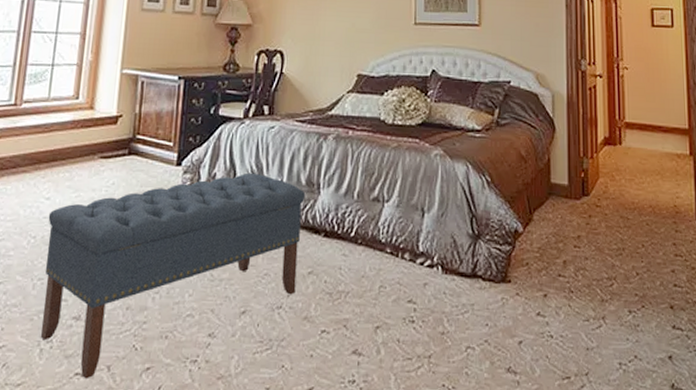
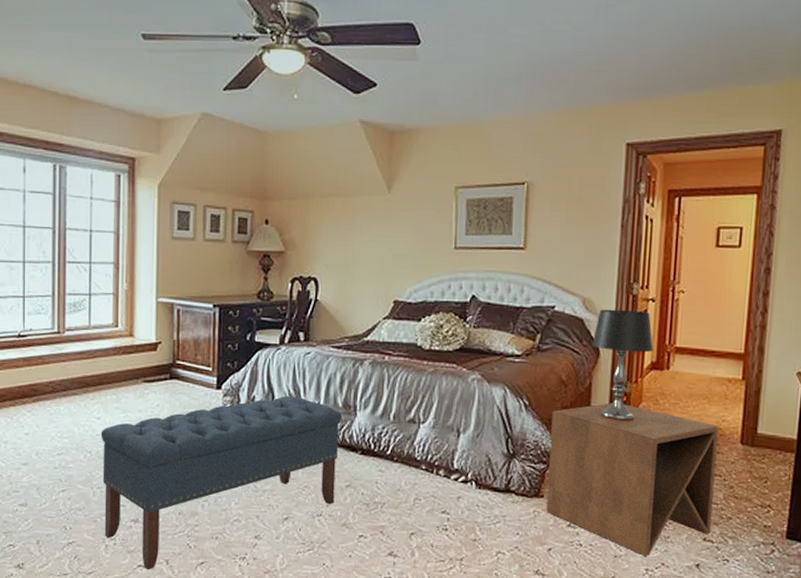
side table: none [514,179,679,348] -> present [546,402,719,556]
table lamp: none [547,84,606,199] -> present [592,309,654,422]

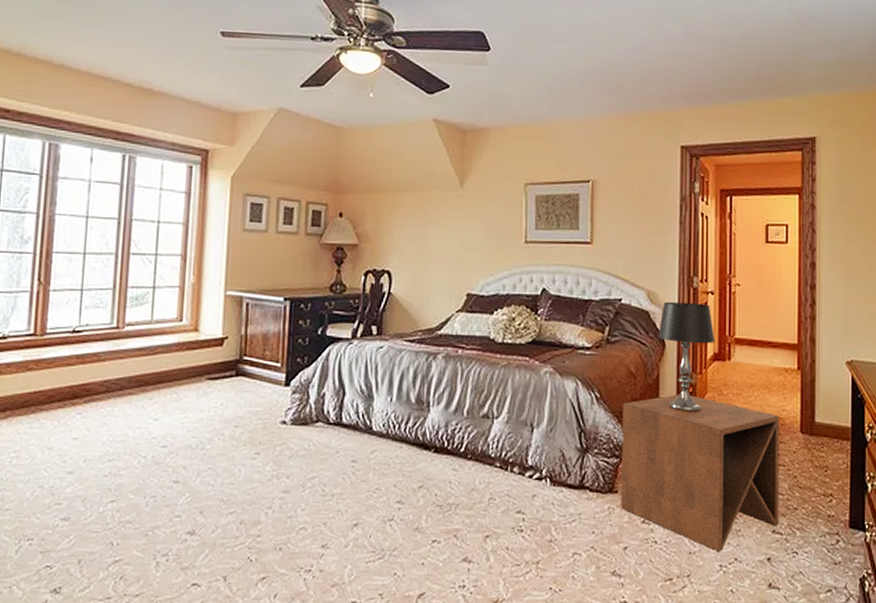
bench: present [101,395,343,570] -> none [155,392,416,589]

